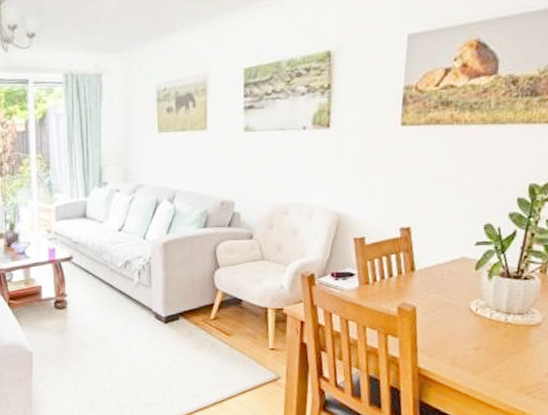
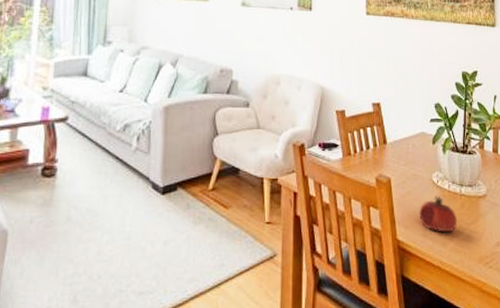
fruit: none [448,324,498,362] -> present [419,195,458,233]

